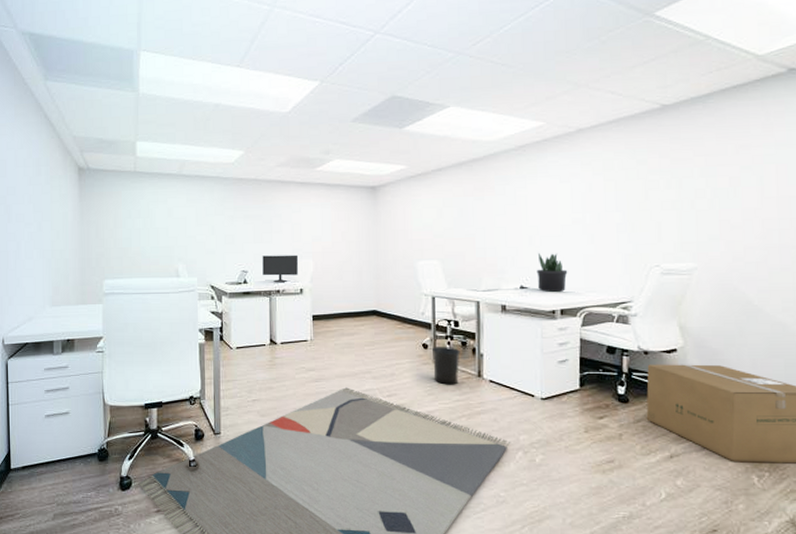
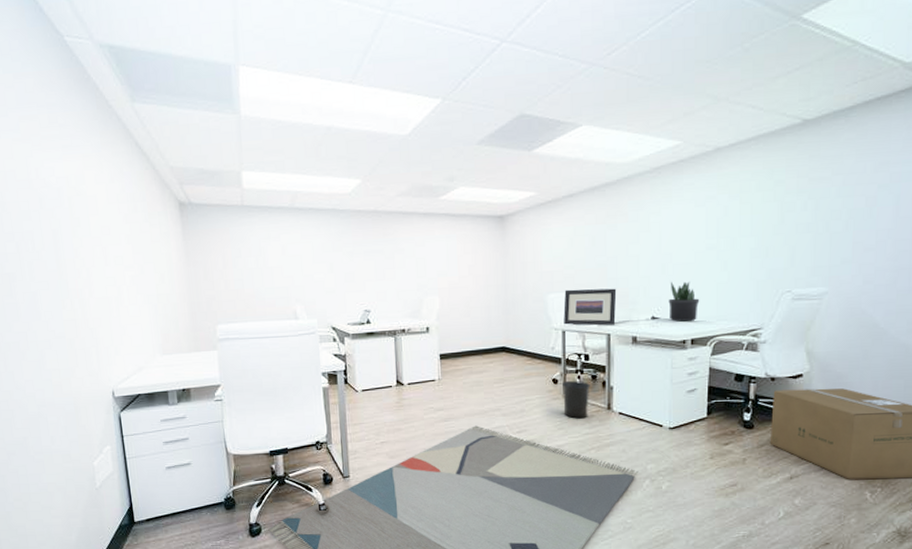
computer monitor: present [262,255,299,283] -> none [385,291,424,322]
picture frame: none [433,257,485,293] -> present [563,288,617,326]

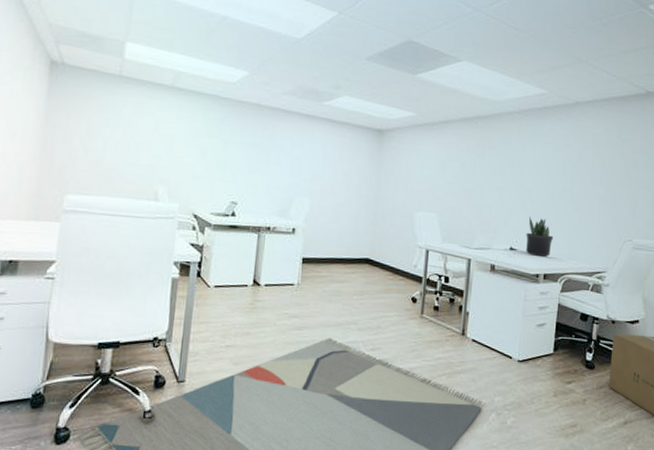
waste bin: present [561,381,590,419] -> none [419,301,448,342]
picture frame: present [563,288,617,326] -> none [428,210,480,251]

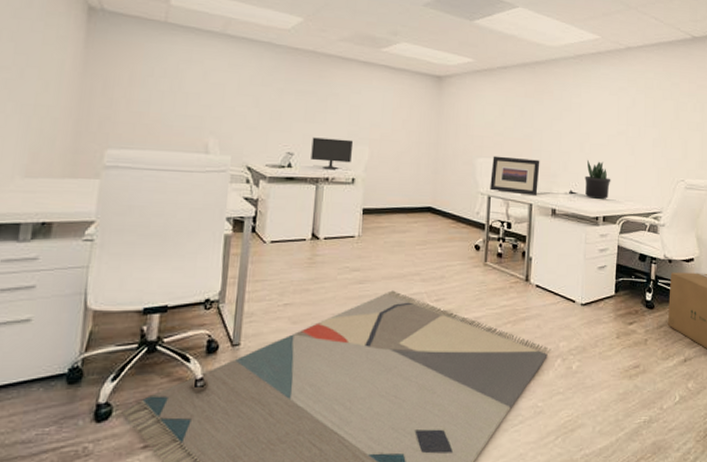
computer monitor: none [253,188,295,220] -> present [311,137,354,170]
picture frame: none [428,210,480,251] -> present [490,156,540,196]

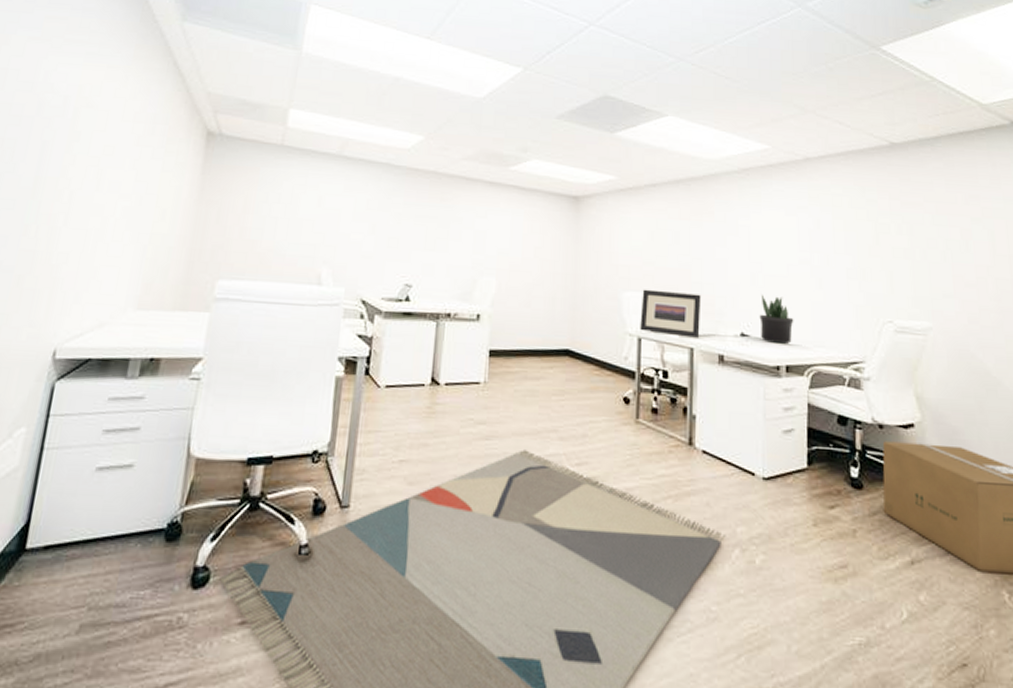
computer monitor: present [311,137,354,170] -> none [431,267,479,305]

